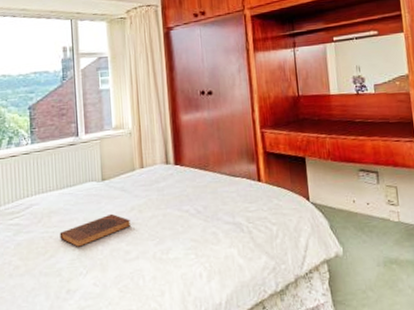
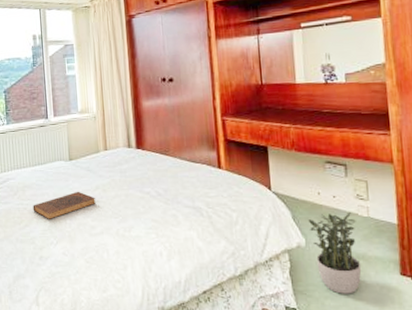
potted plant: none [344,218,395,301] -> present [308,212,362,294]

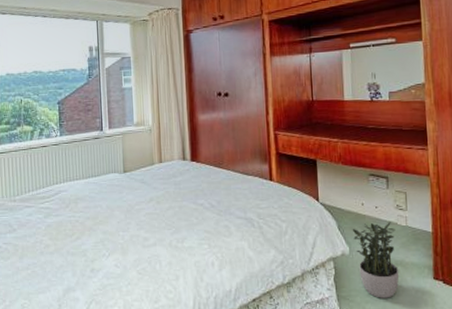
book: present [33,191,96,219] -> none [85,203,149,231]

